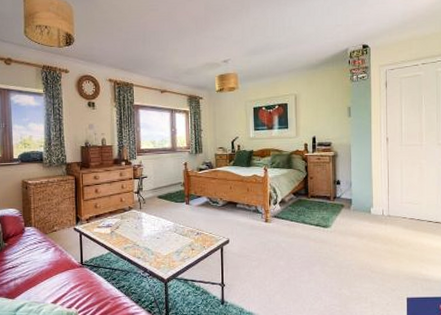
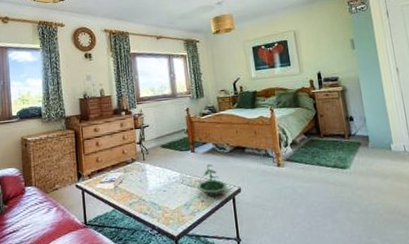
terrarium: none [189,216,217,245] -> present [197,164,227,197]

